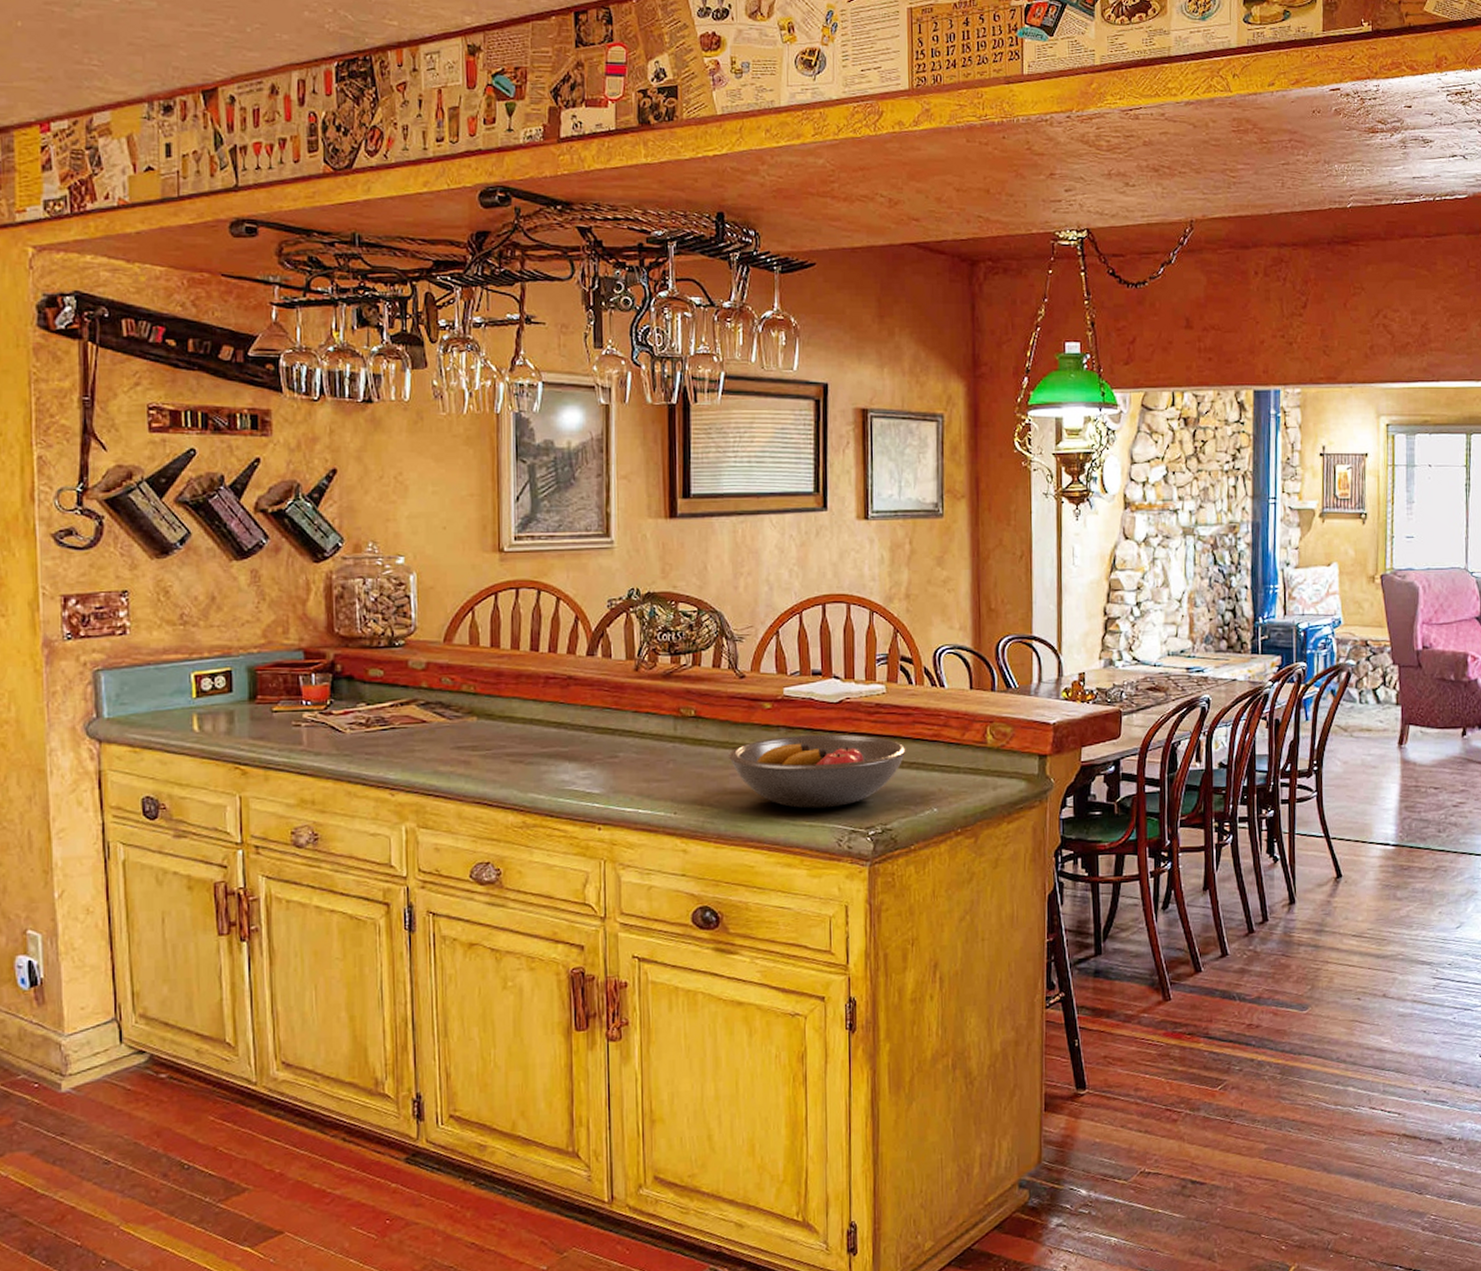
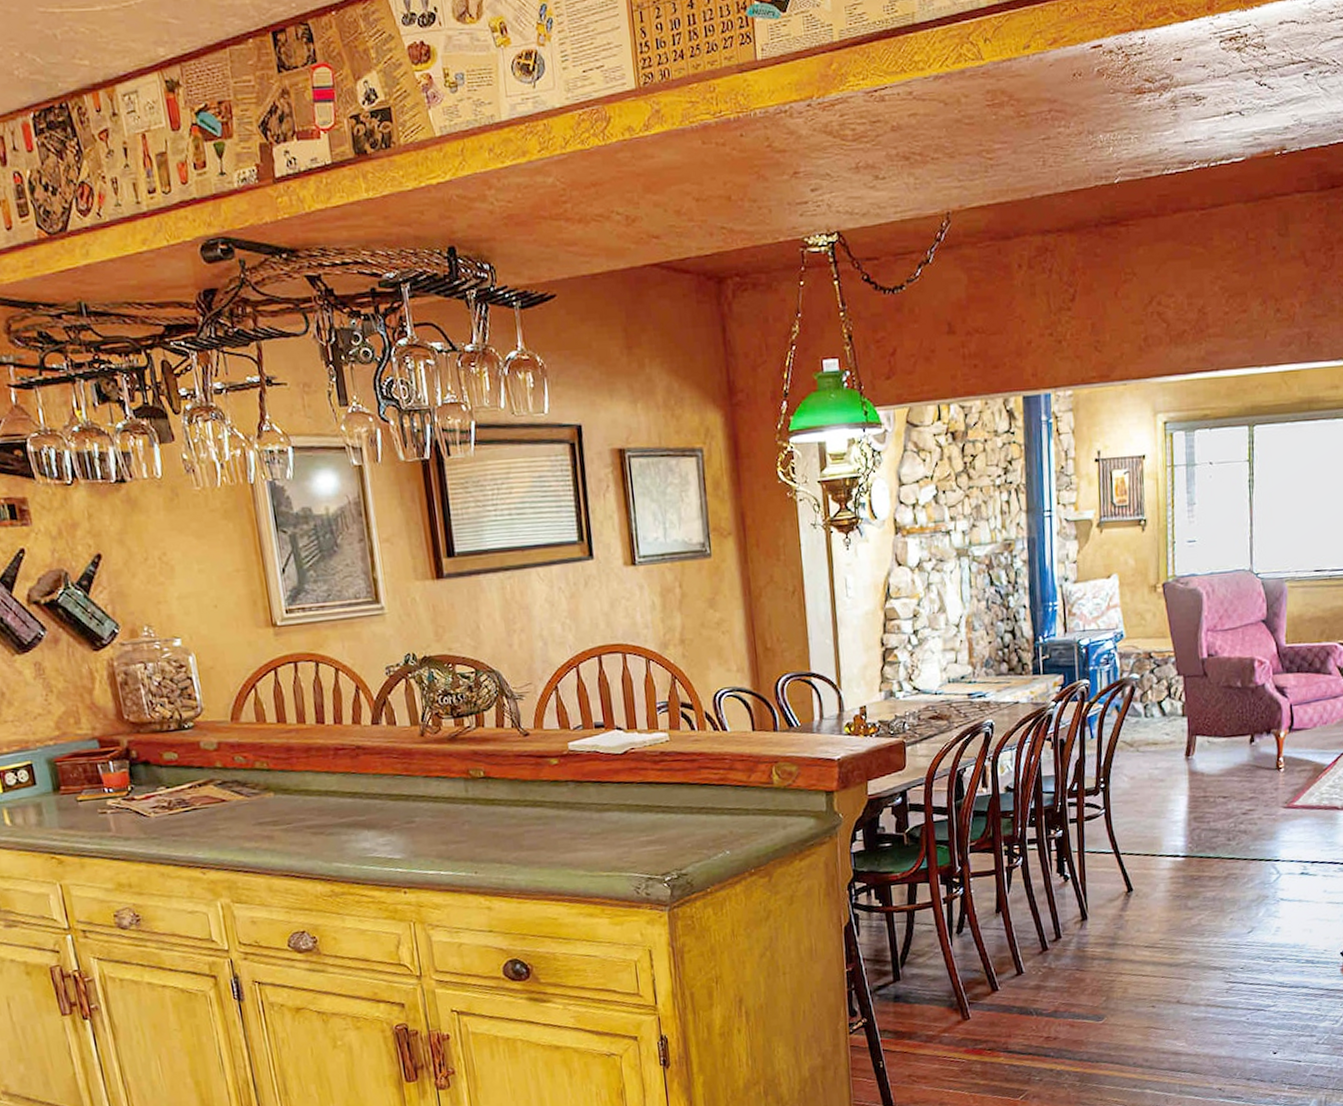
fruit bowl: present [729,734,907,809] -> none [521,784,696,860]

